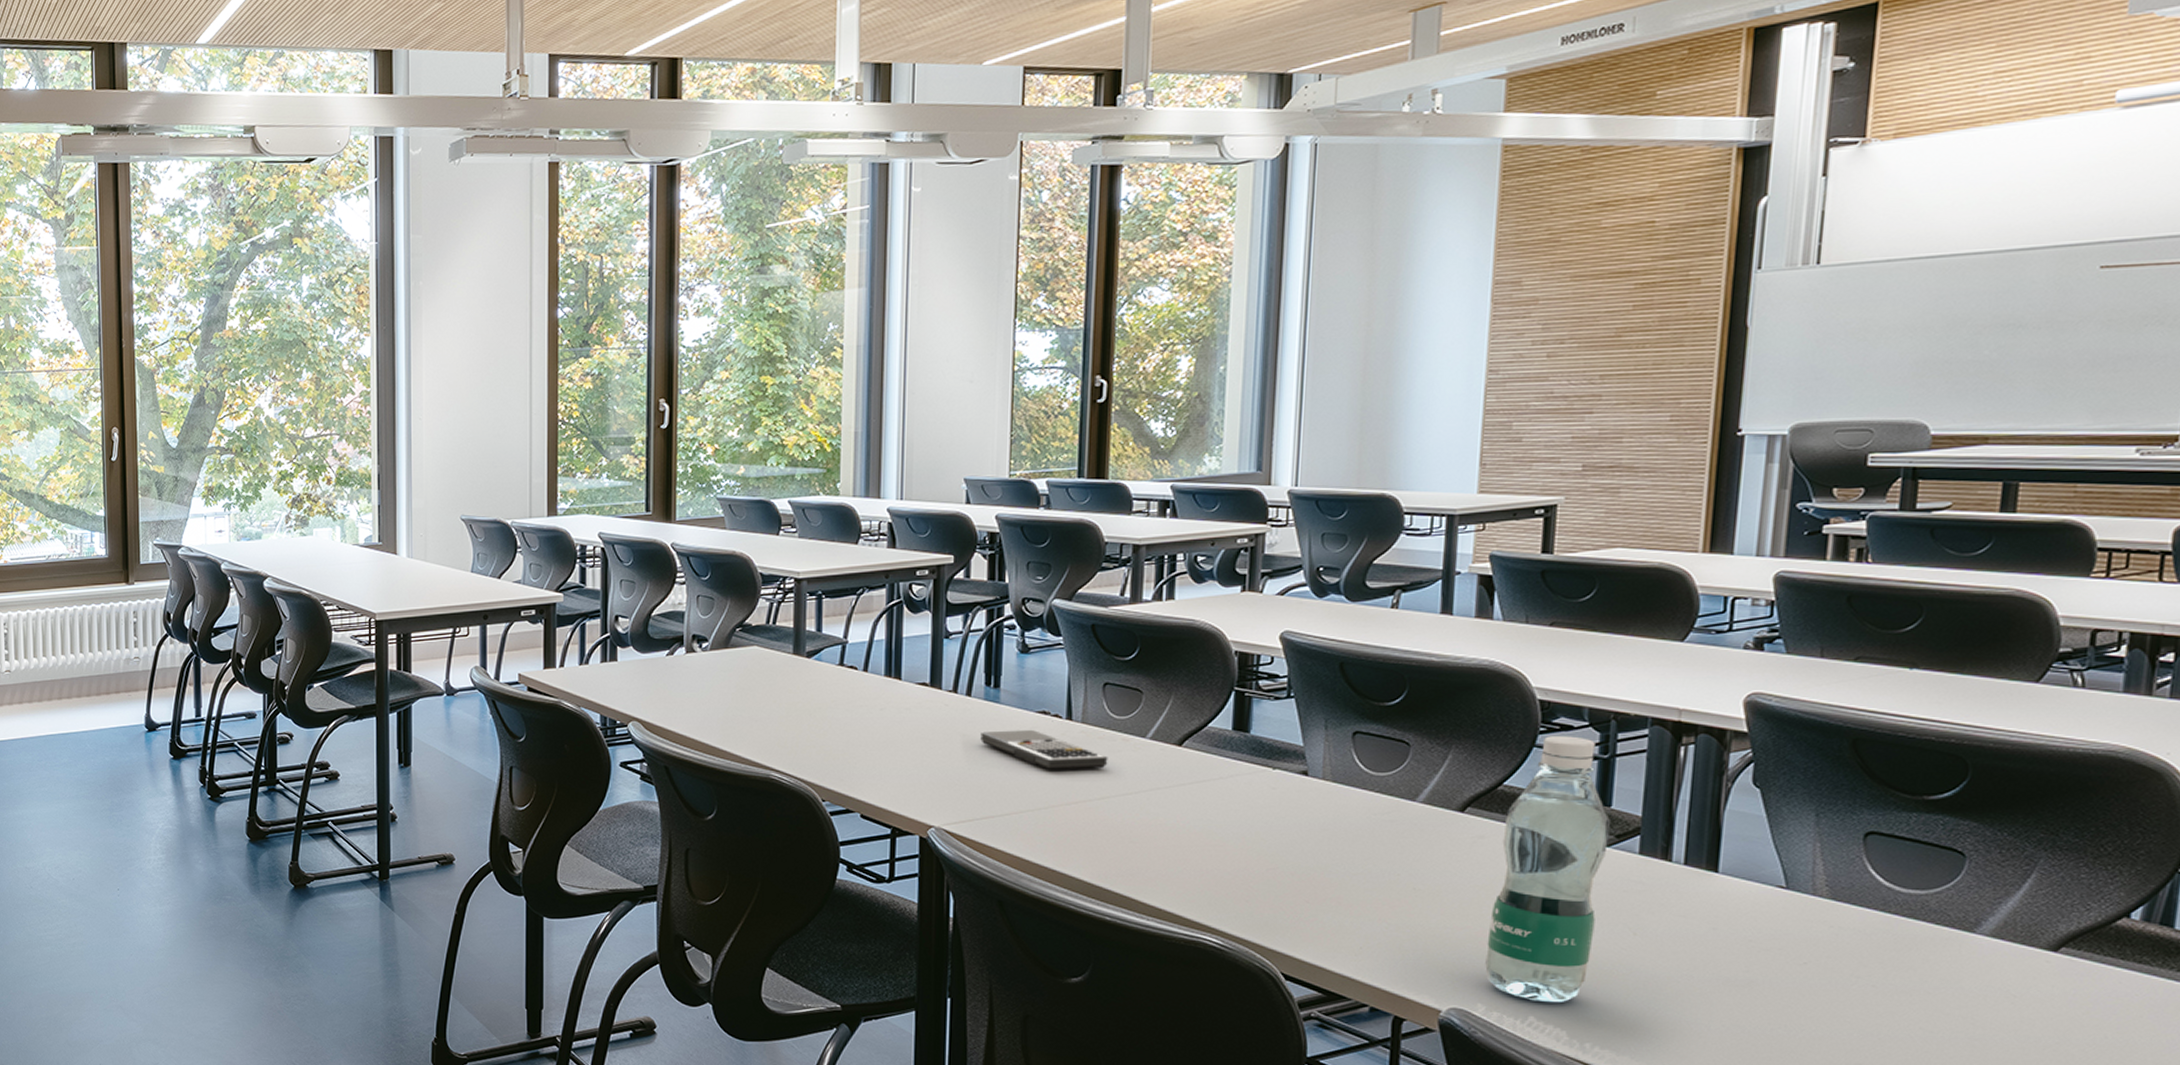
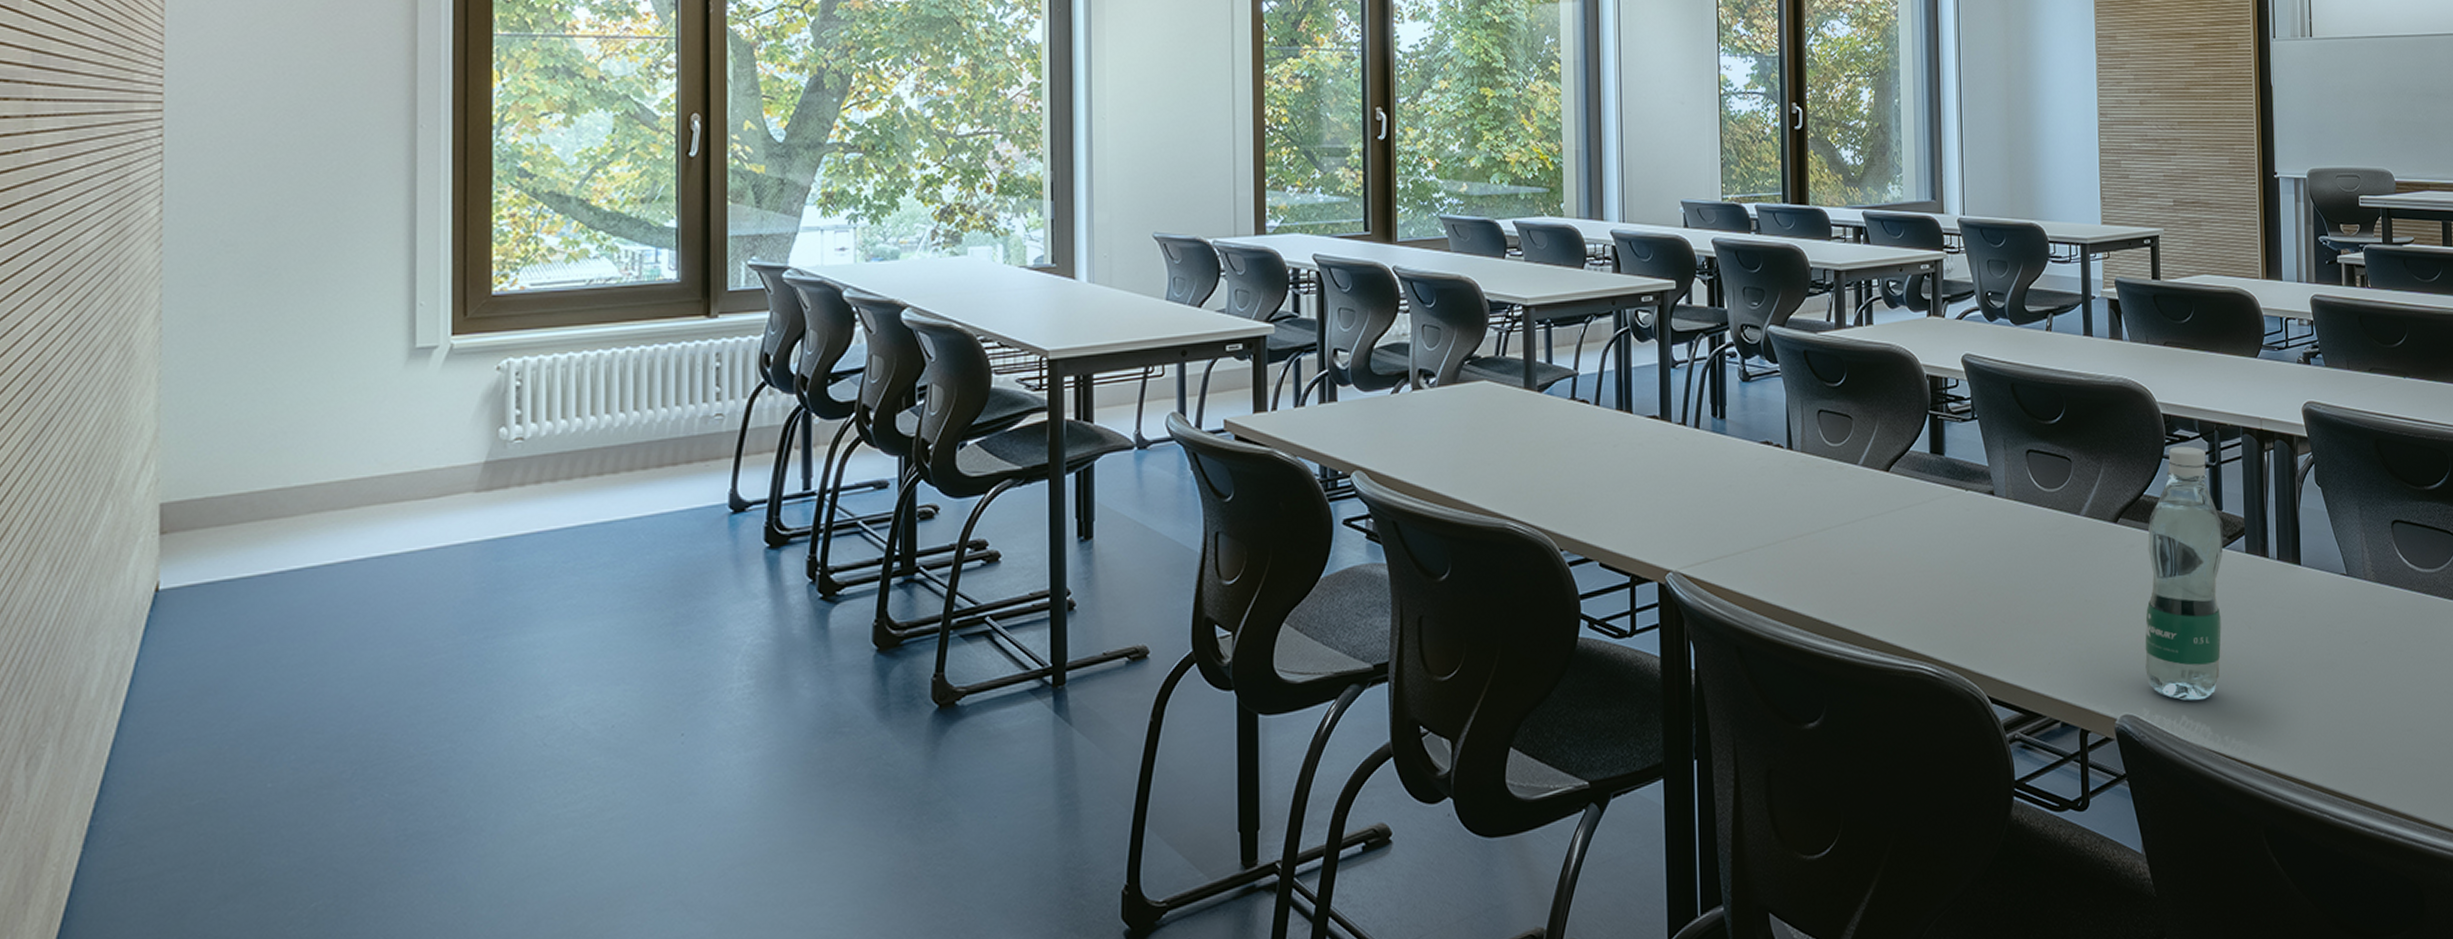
calculator: present [980,730,1108,771] -> none [1710,462,1827,504]

